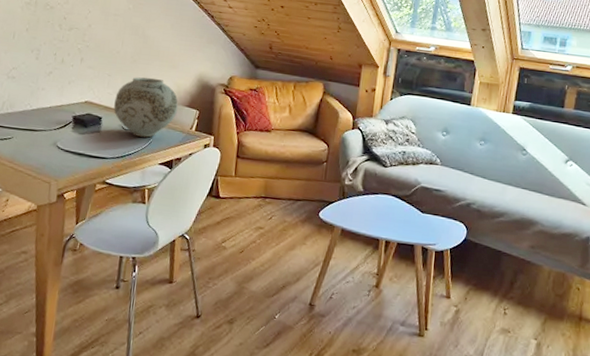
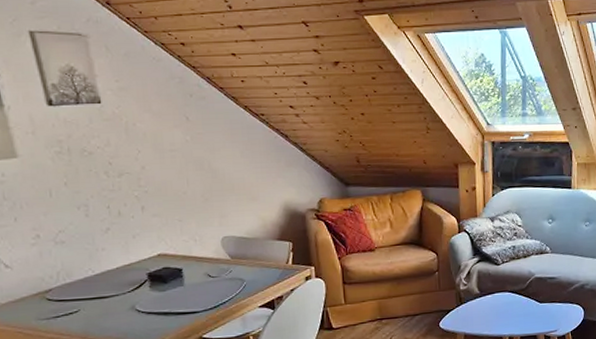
vase: present [114,77,178,138] -> none [193,215,268,282]

